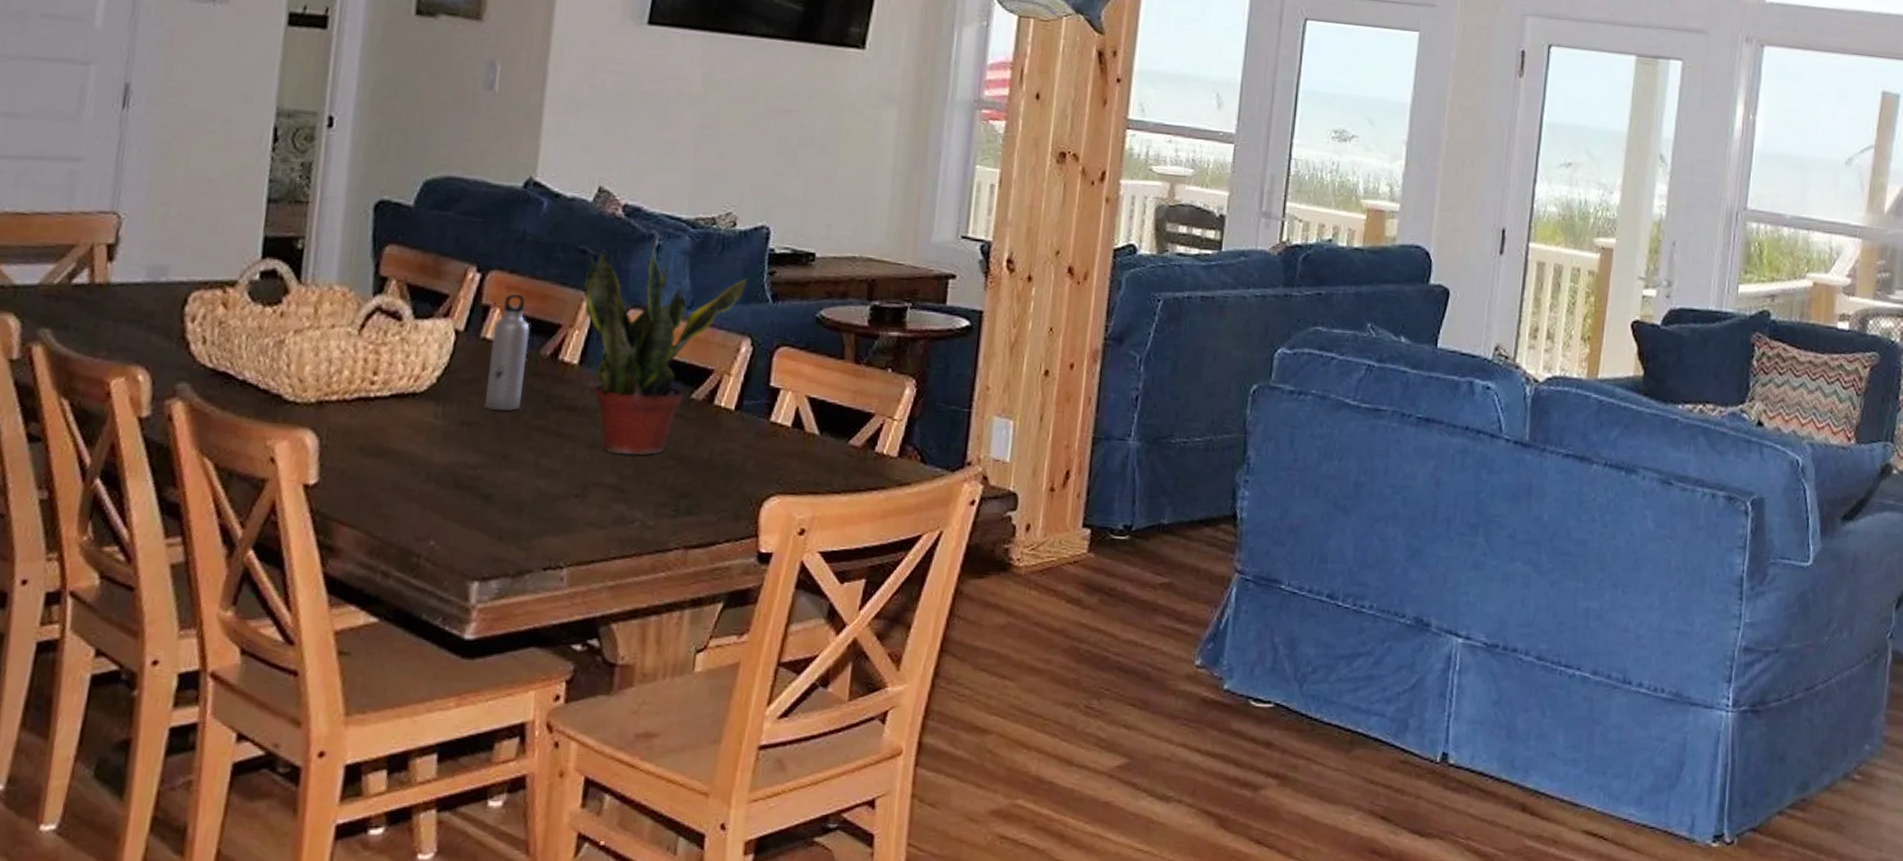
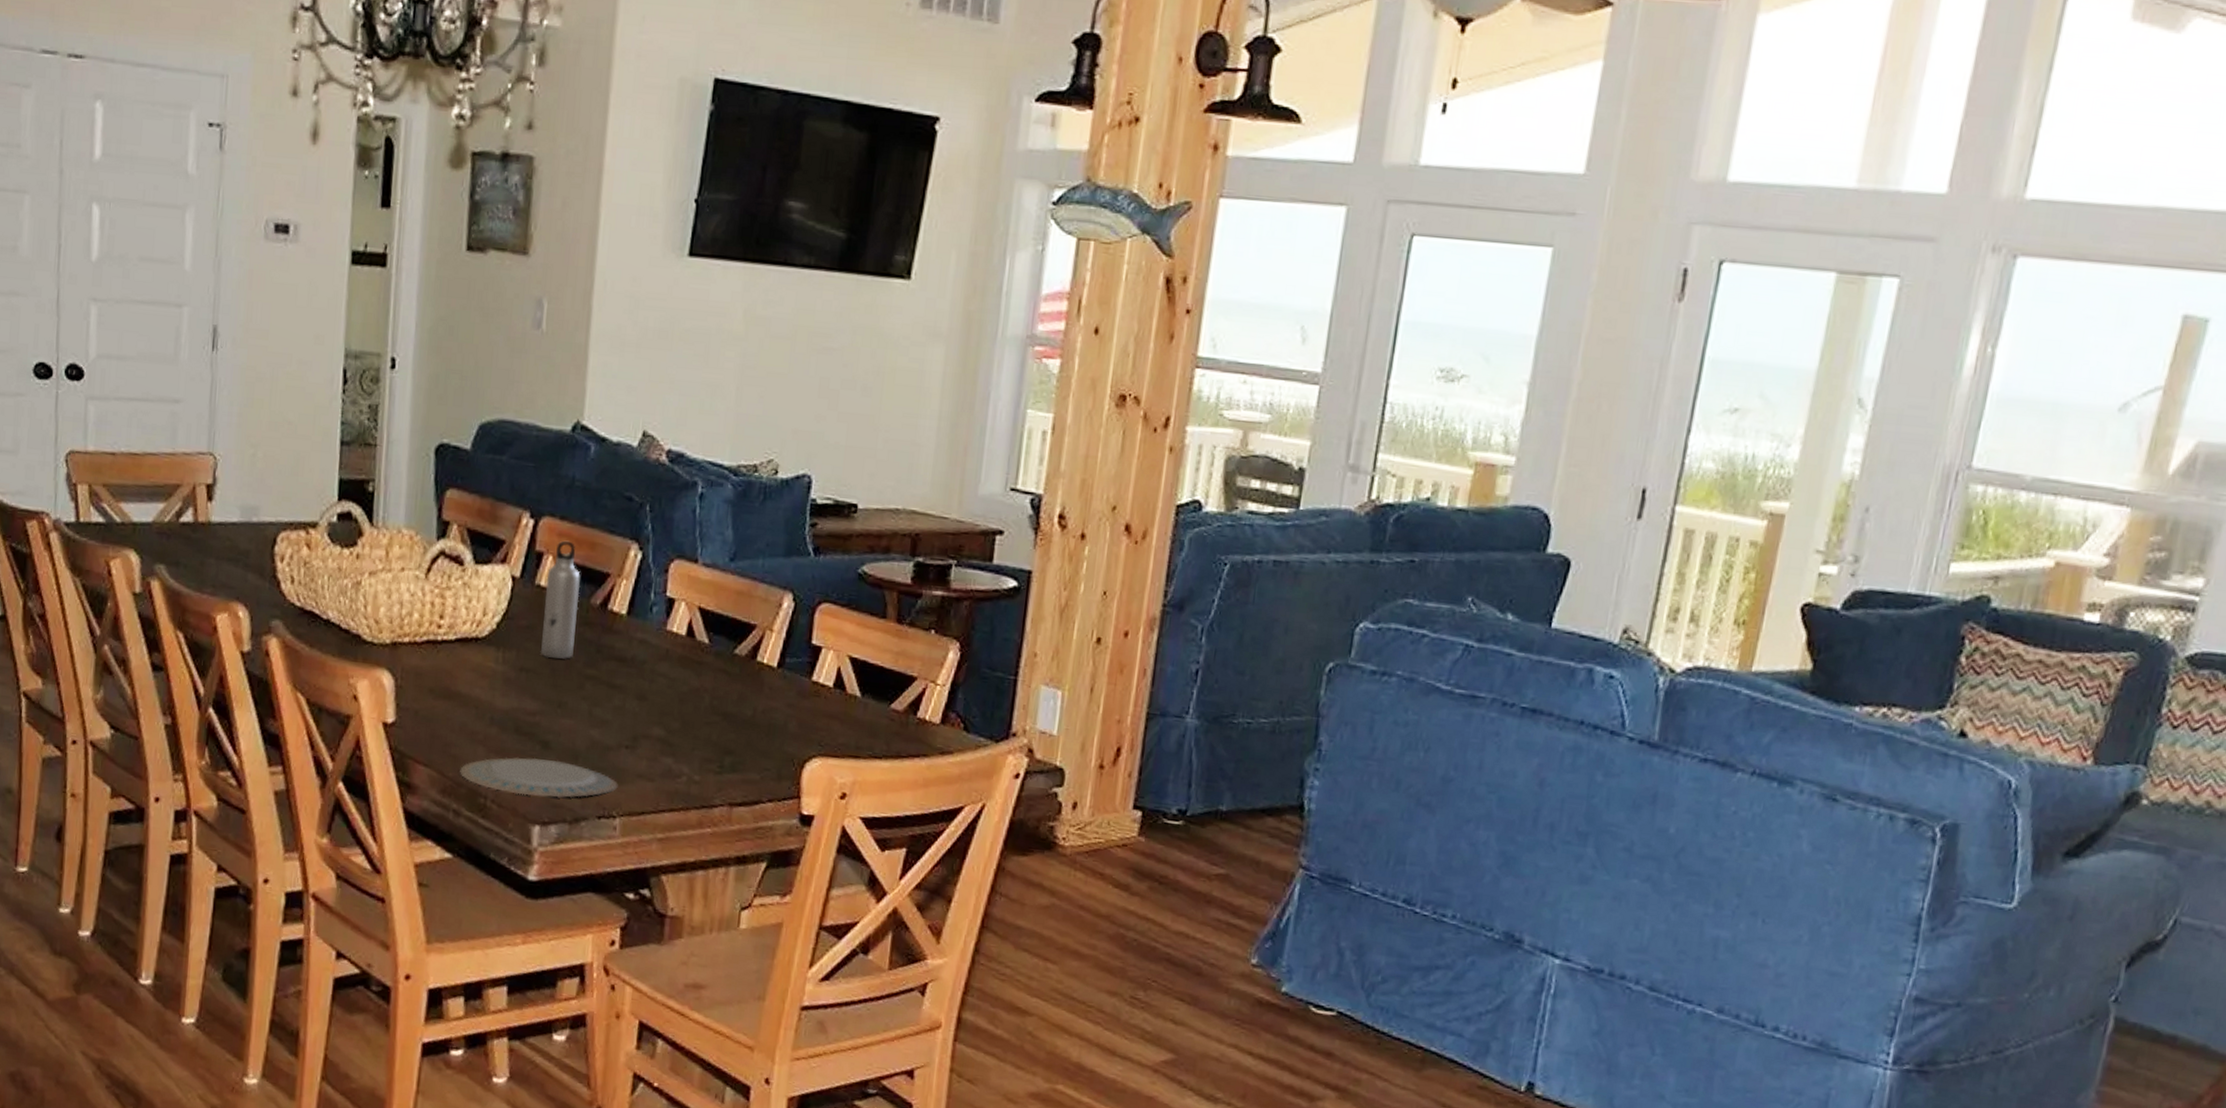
plate: none [390,512,566,552] -> present [460,757,618,798]
potted plant: present [583,233,749,456] -> none [629,480,791,710]

